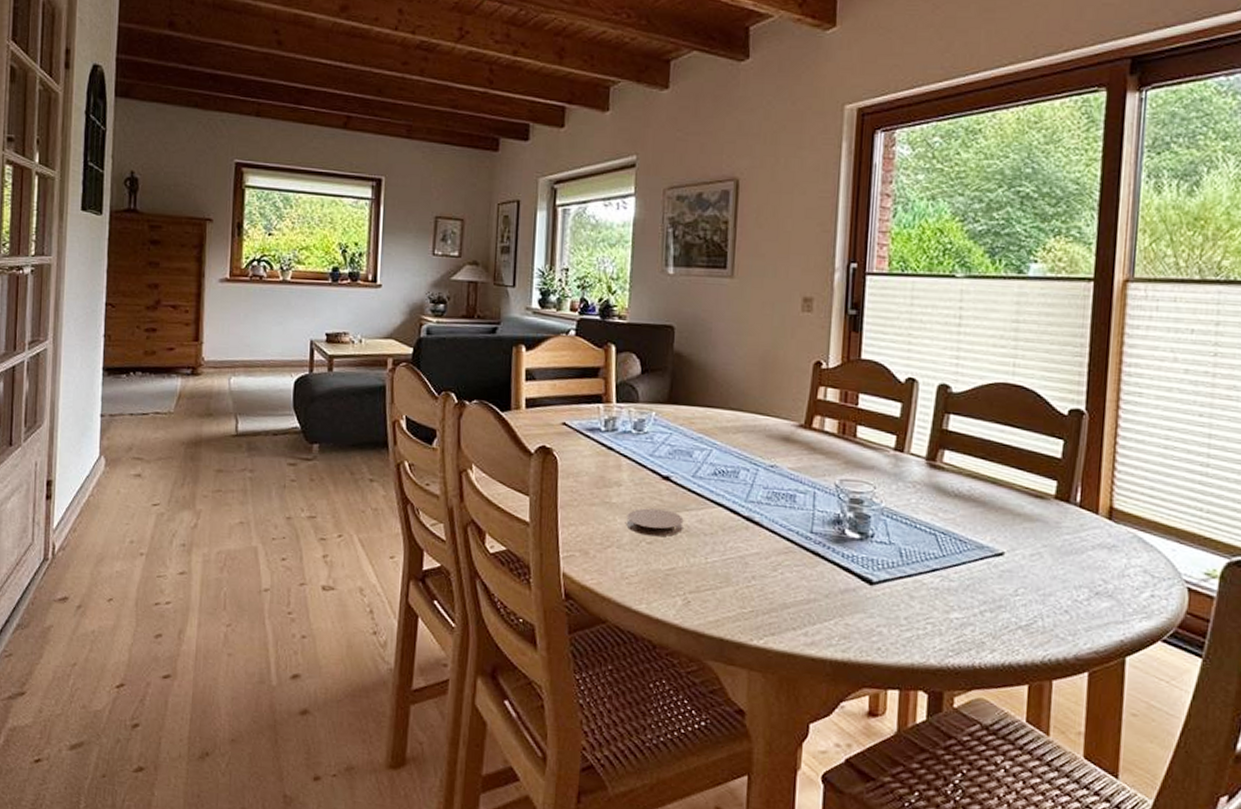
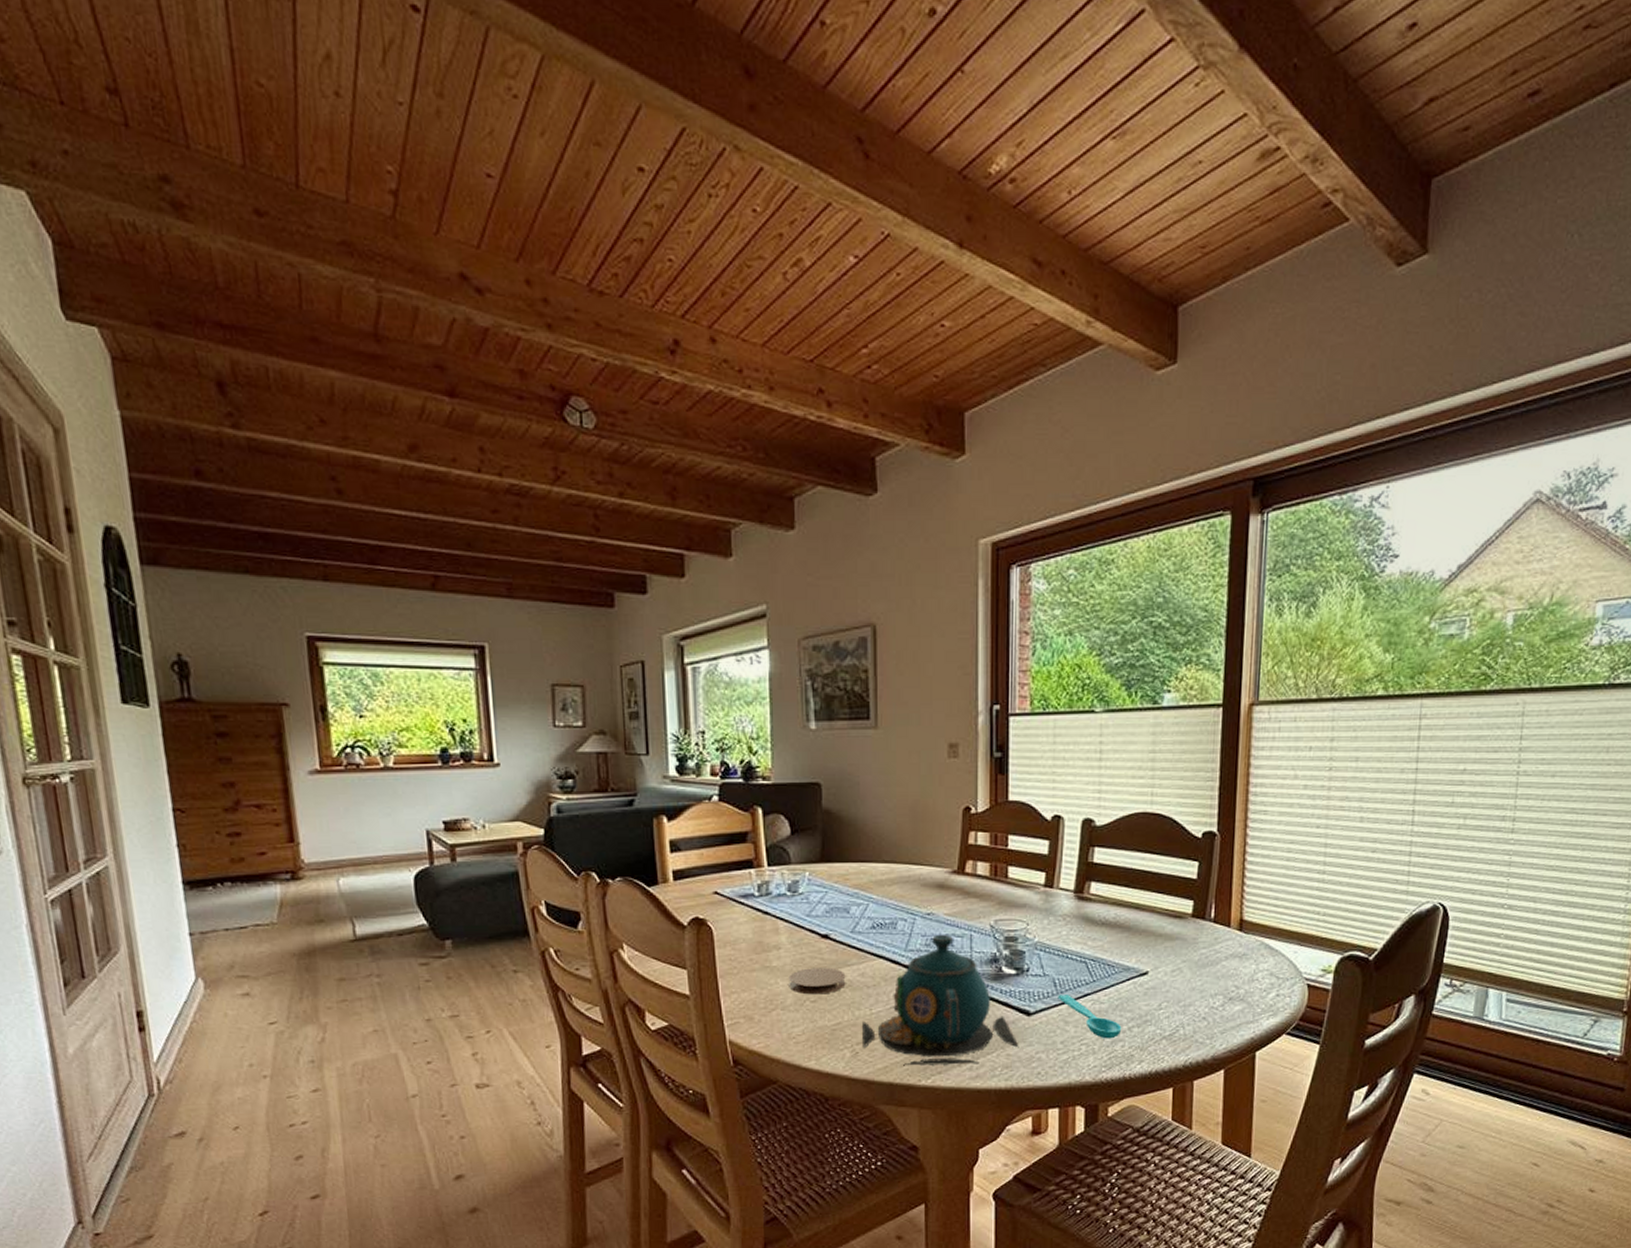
teapot: none [695,488,859,630] -> present [863,934,1019,1066]
spoon: none [903,566,973,622] -> present [1057,995,1122,1039]

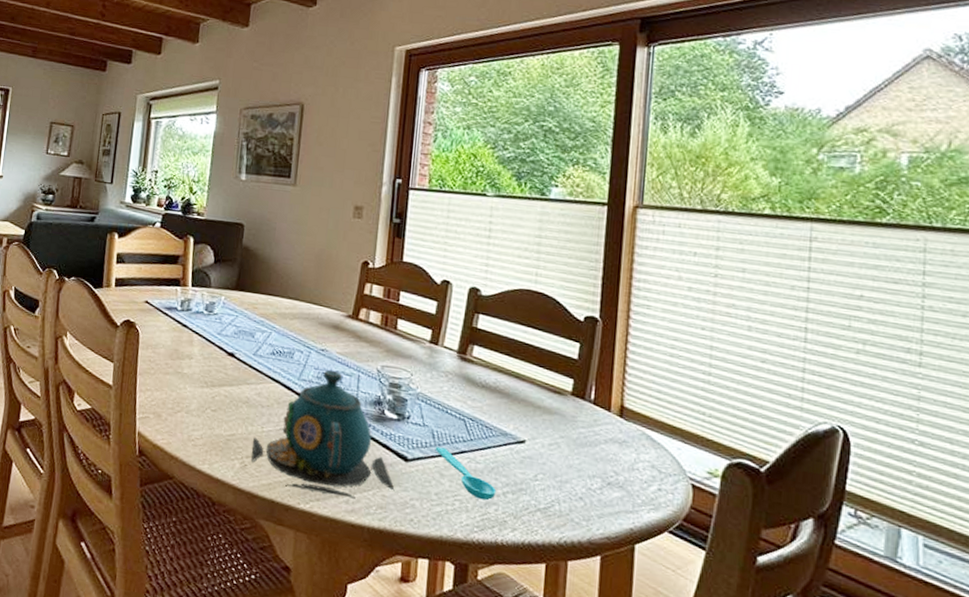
coaster: present [788,967,846,995] -> none [194,379,245,406]

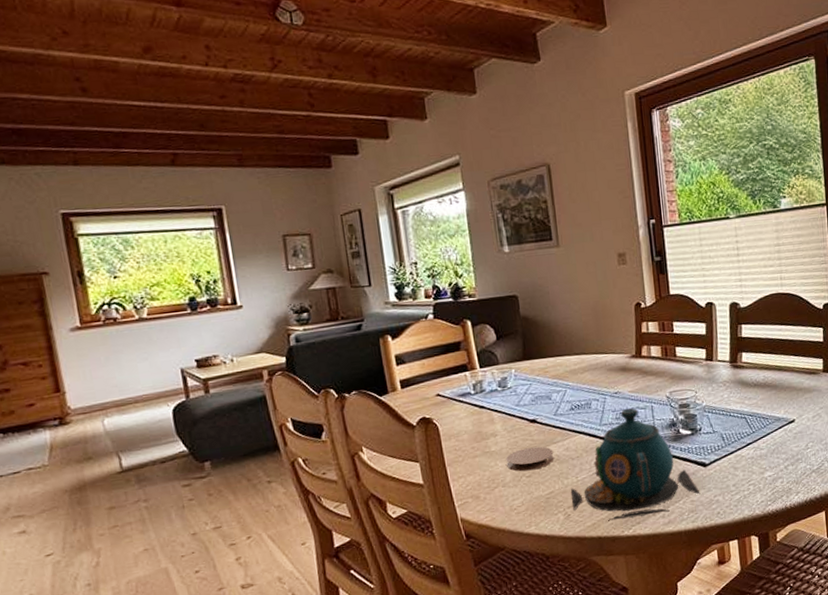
coaster: none [194,379,245,406] -> present [506,446,554,471]
spoon: present [435,446,497,501] -> none [726,445,780,478]

